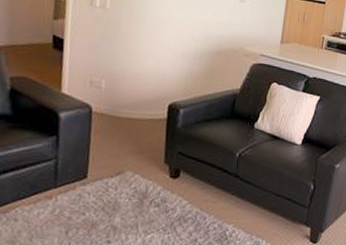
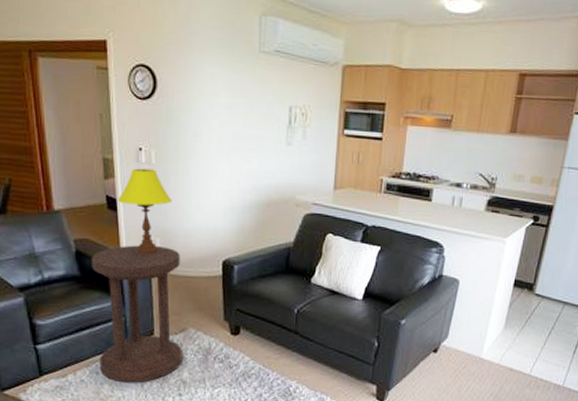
side table: none [19,85,126,230] -> present [91,245,183,383]
table lamp: none [65,11,124,96] -> present [117,168,173,255]

